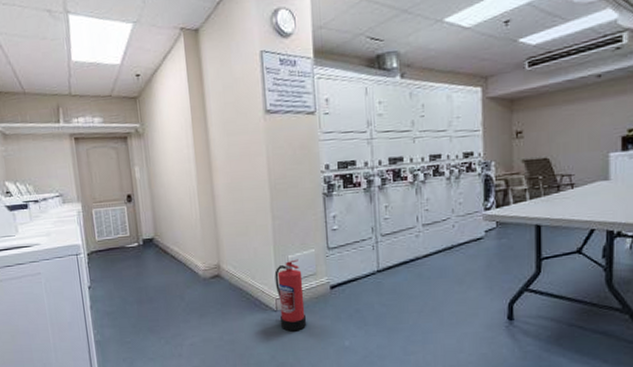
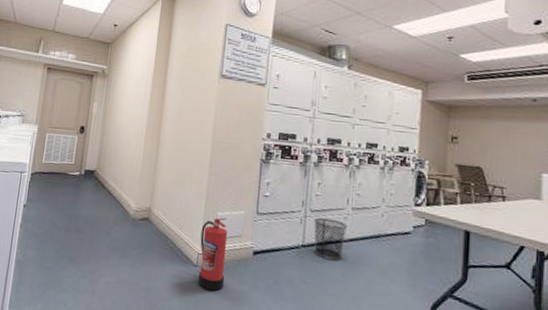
waste bin: none [386,239,421,280] -> present [314,217,348,261]

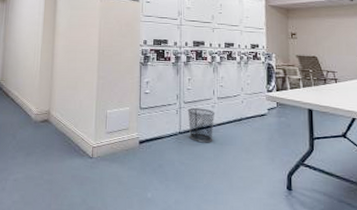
fire extinguisher: present [197,217,228,291] -> none [93,114,117,179]

